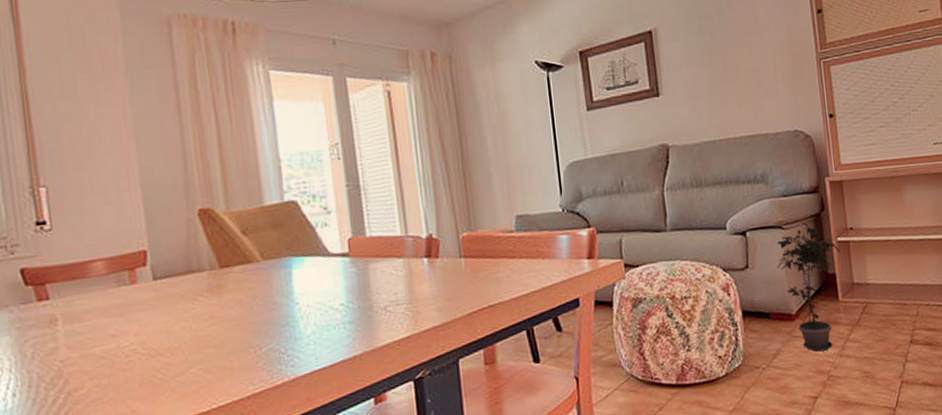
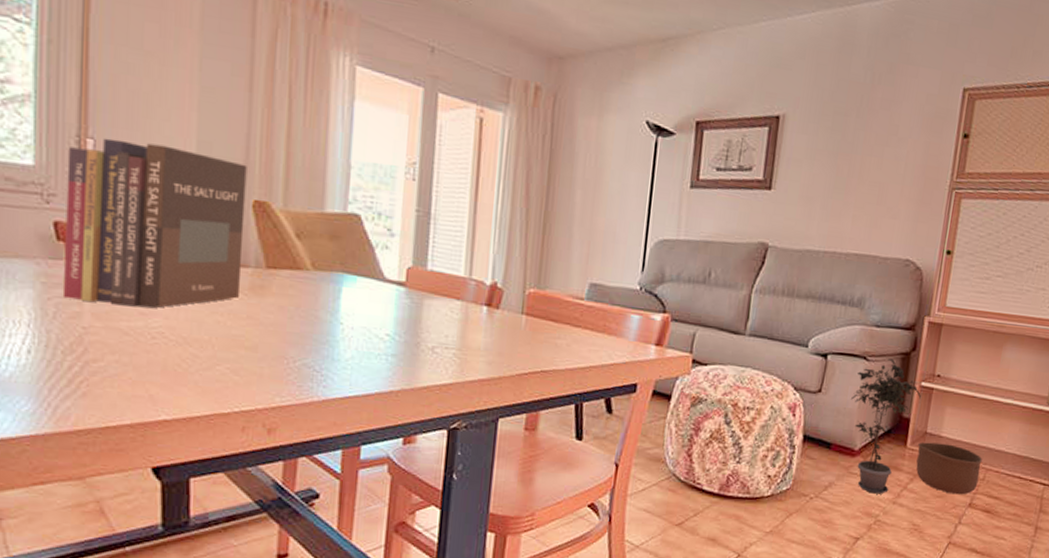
books: none [23,178,199,338] -> present [62,138,247,308]
basket: none [849,289,914,335] -> present [916,442,982,495]

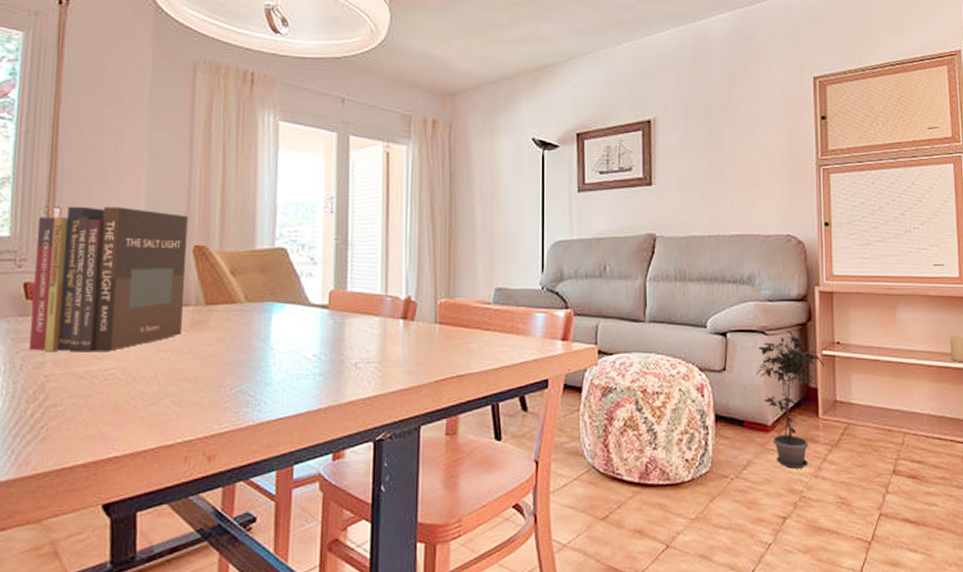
basket: present [916,442,982,495] -> none [830,410,898,462]

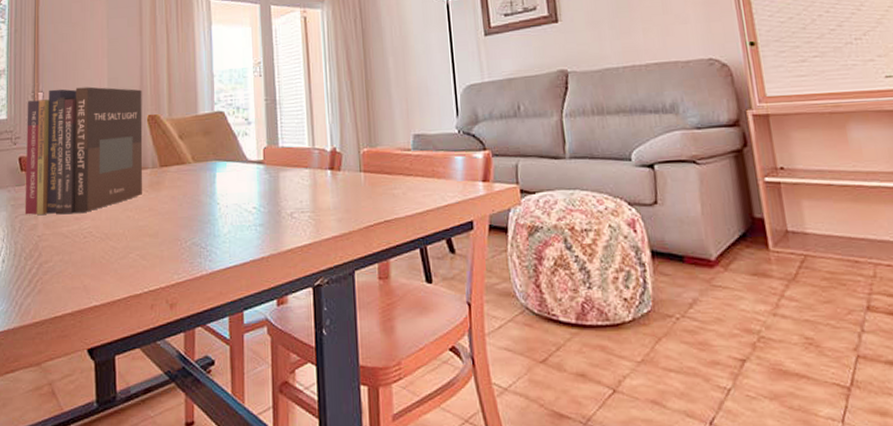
potted plant: present [756,331,824,469] -> none [691,159,769,307]

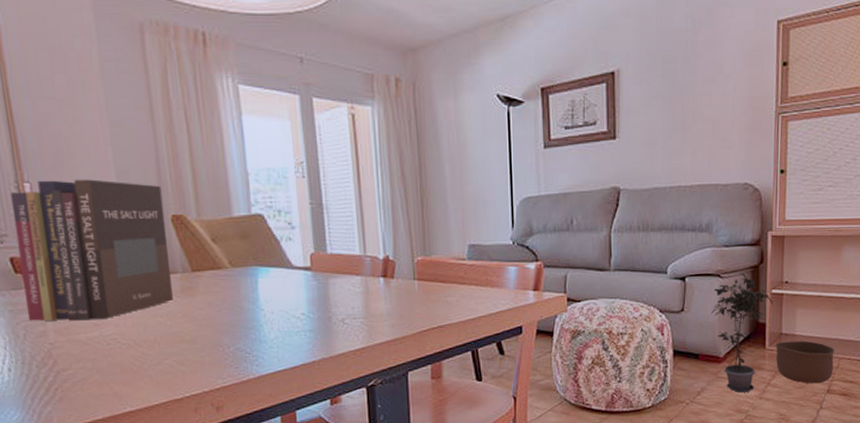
potted plant: none [691,159,769,307] -> present [711,274,773,393]
basket: none [782,240,870,298] -> present [776,340,834,384]

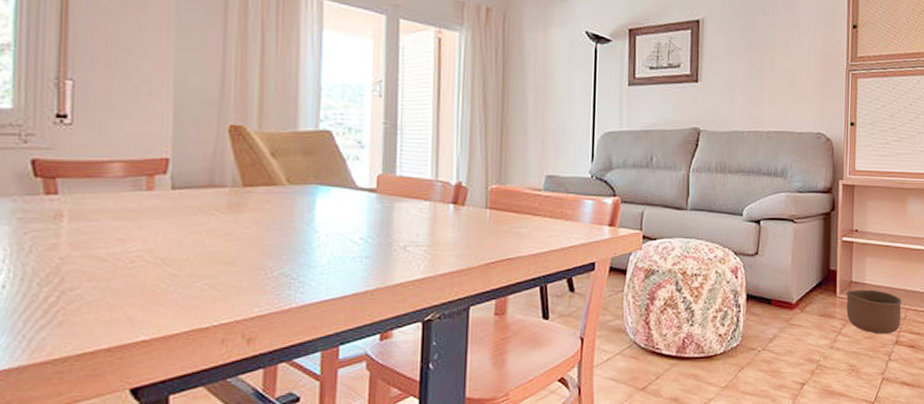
books: present [10,179,173,321] -> none [39,78,223,234]
potted plant: present [711,274,773,393] -> none [784,220,843,341]

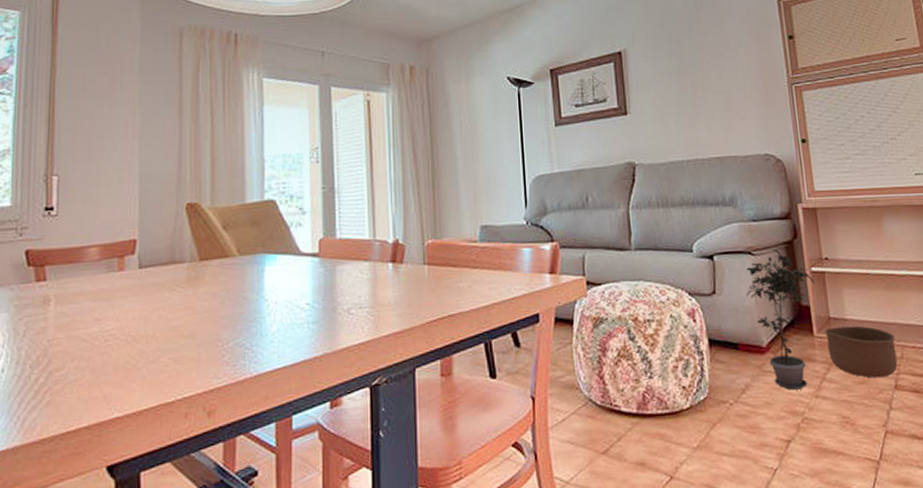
potted plant: none [784,220,843,341] -> present [746,250,815,390]

